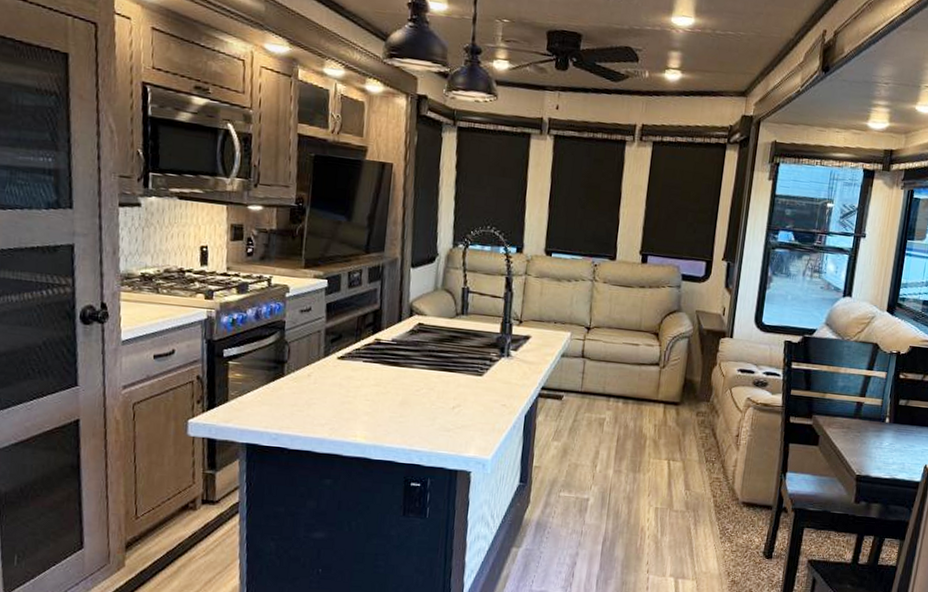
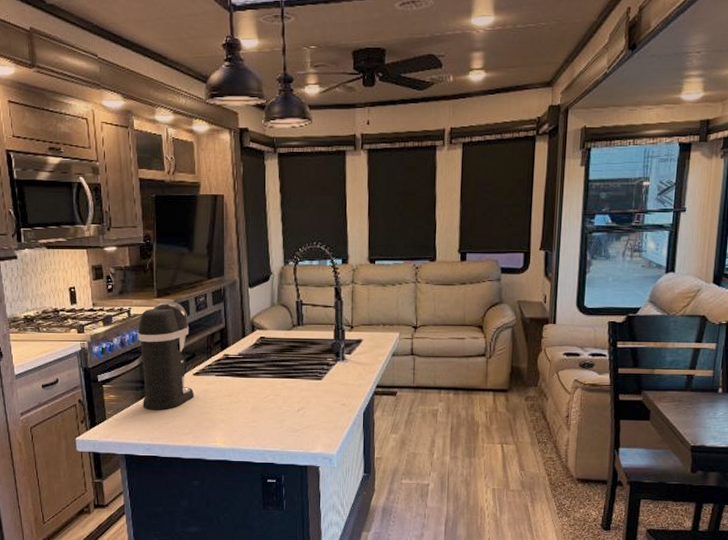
coffee maker: none [274,273,339,395] -> present [138,301,195,410]

